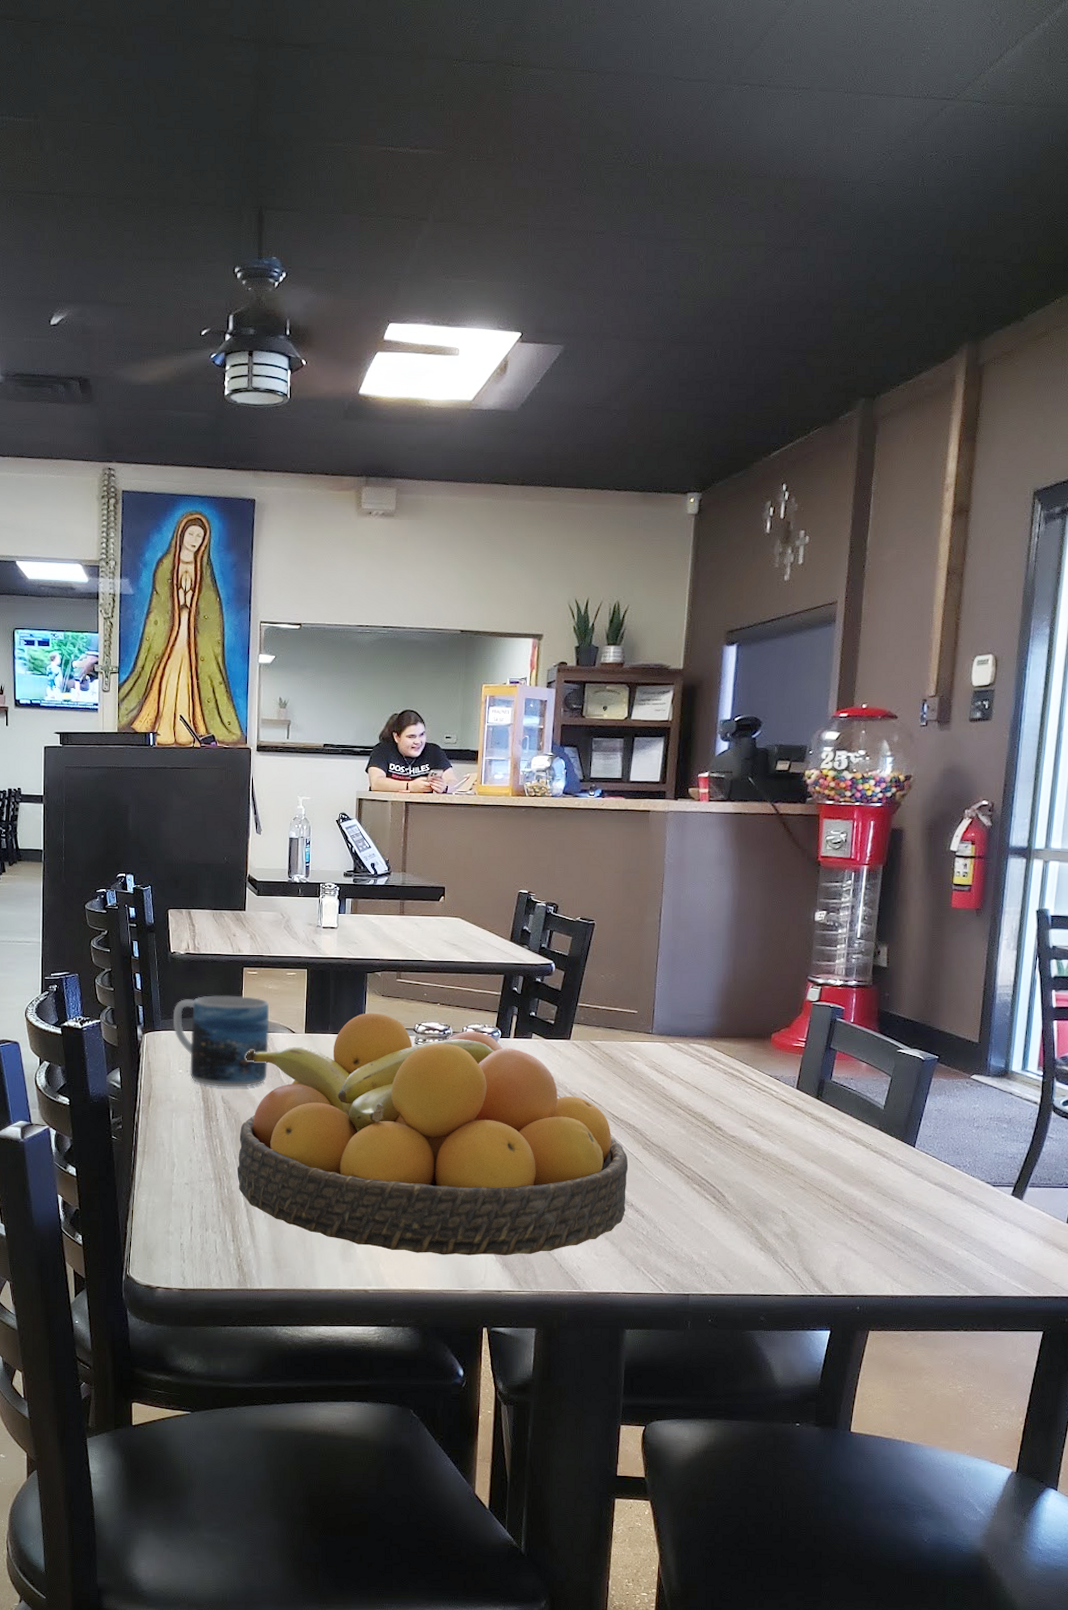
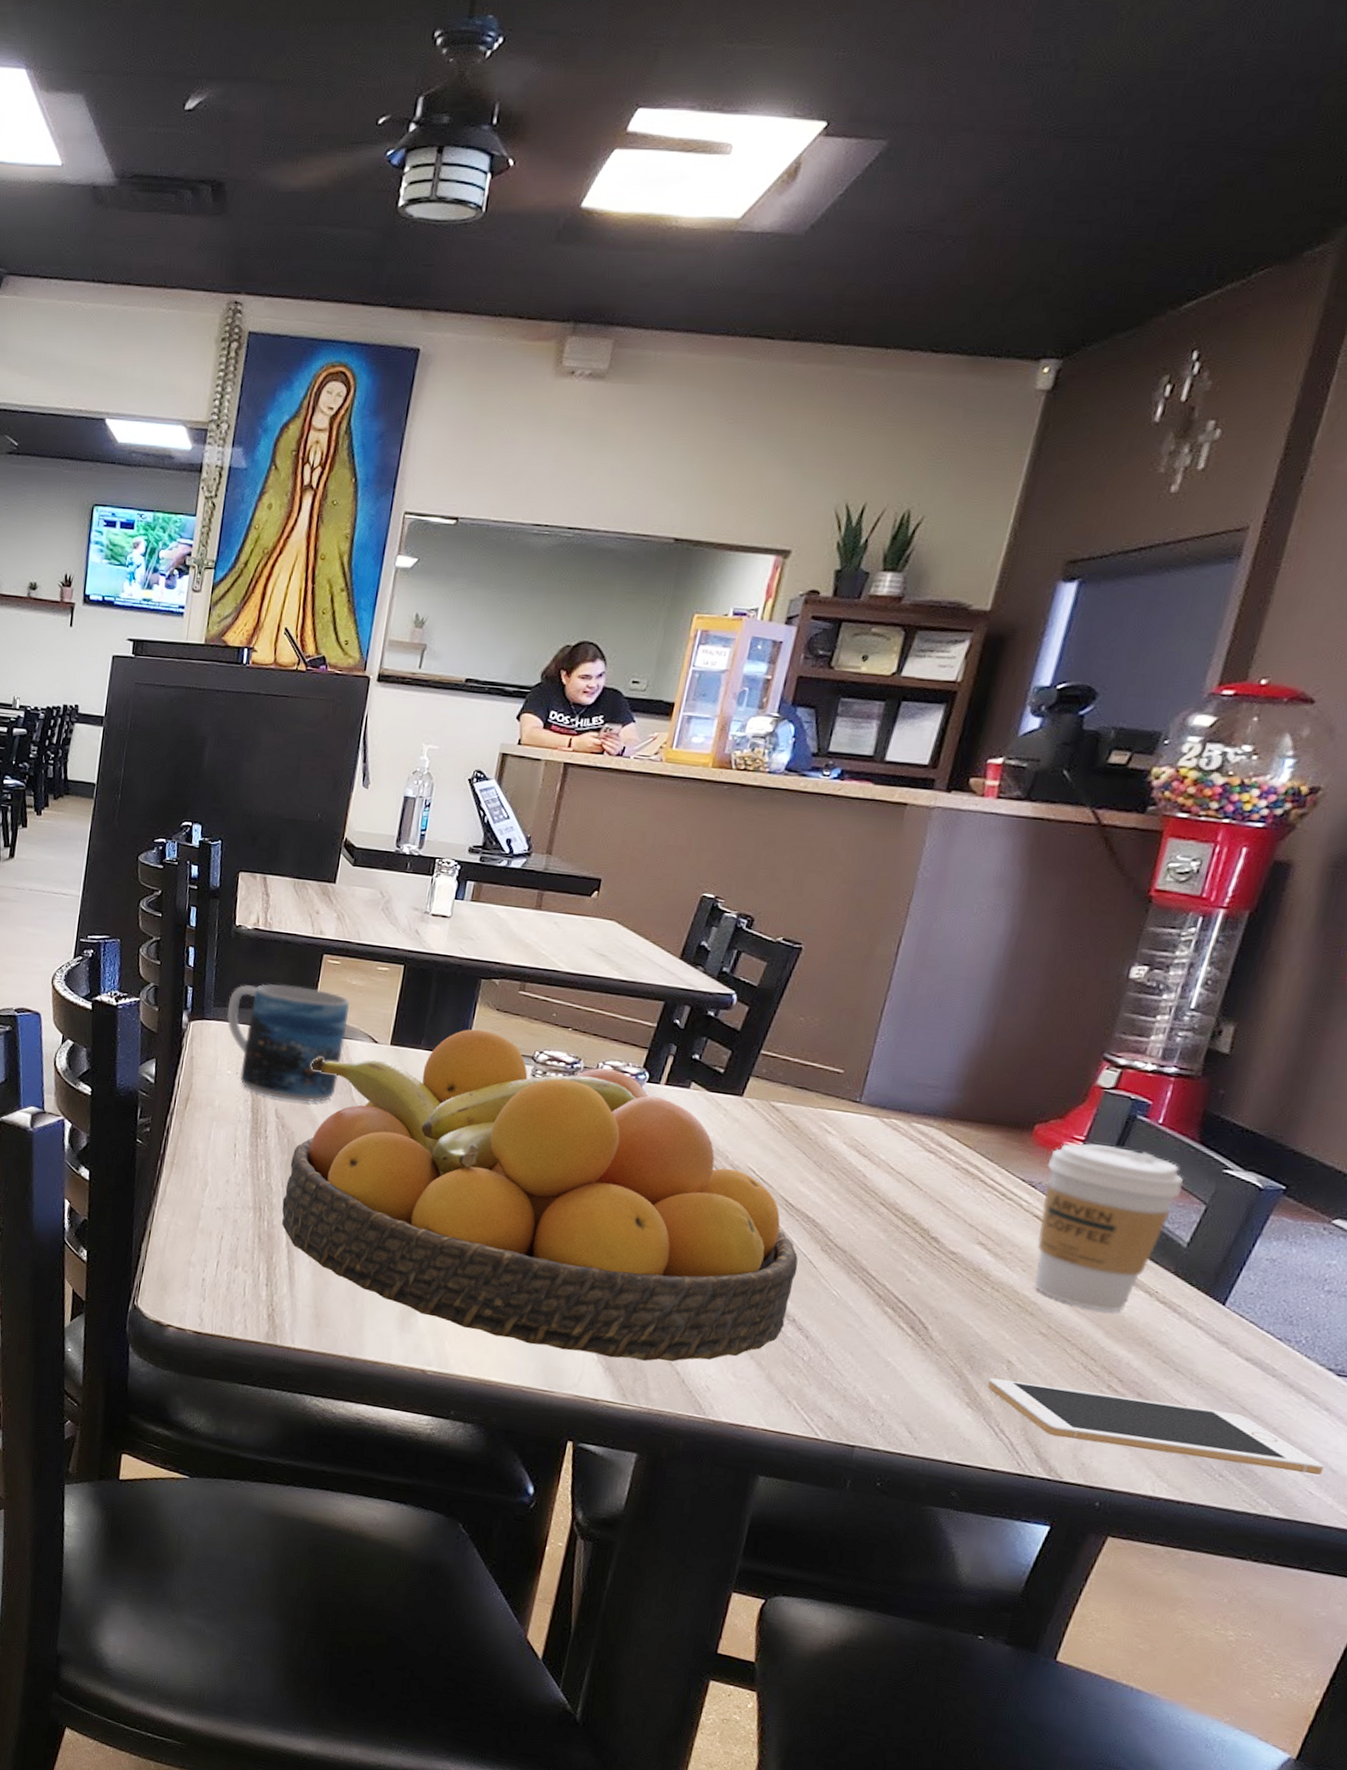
cell phone: none [771,1224,997,1263] -> present [987,1378,1325,1475]
coffee cup: none [784,1043,874,1164] -> present [1034,1143,1184,1311]

